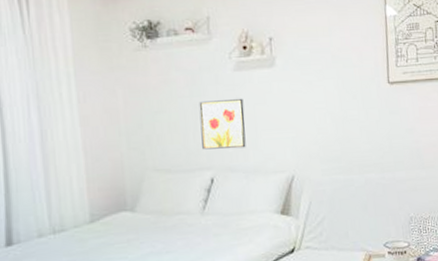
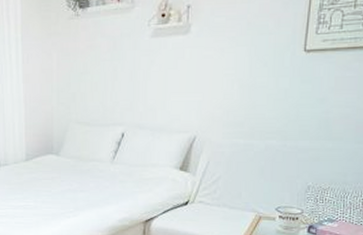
wall art: present [199,98,246,150] -> none [117,62,157,109]

